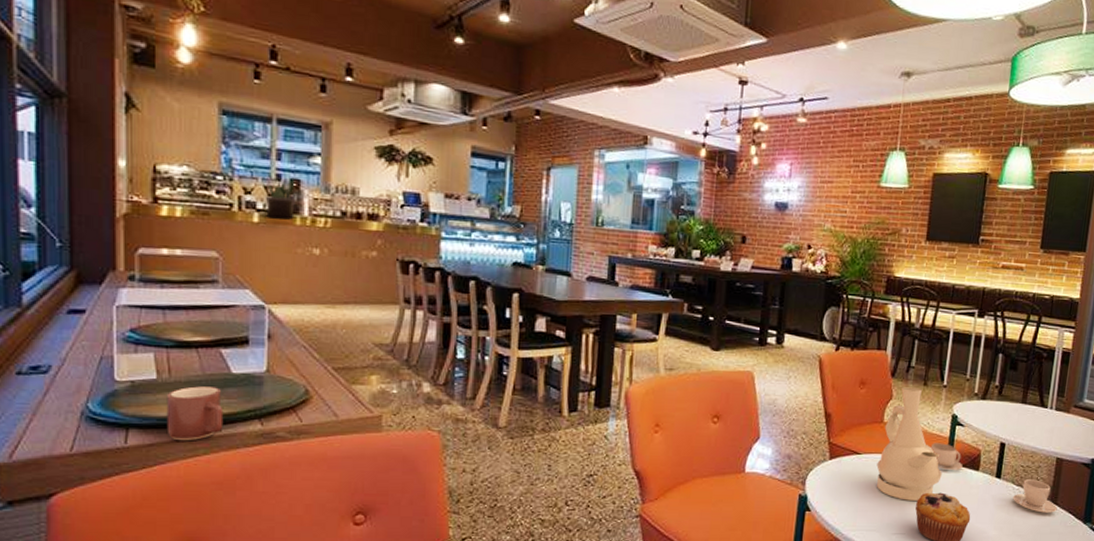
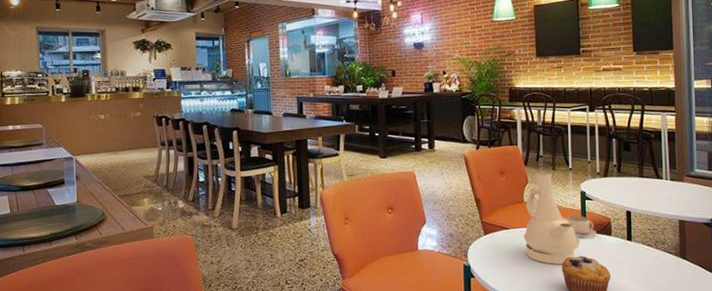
mug: present [166,386,224,441] -> none [17,215,53,255]
teacup: present [1013,479,1058,513] -> none [645,240,687,268]

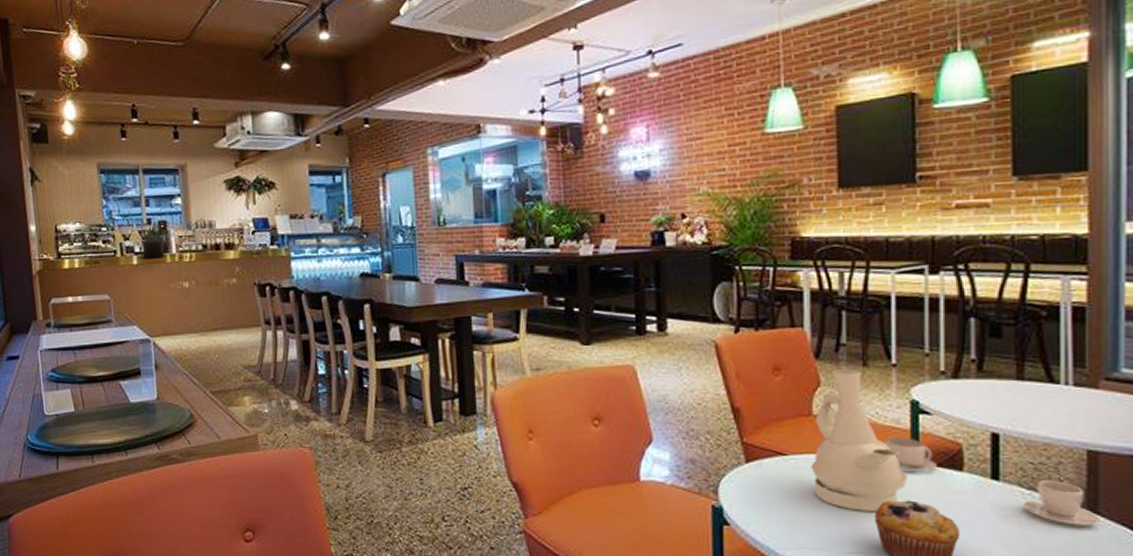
teacup: none [645,240,687,268] -> present [1023,480,1100,526]

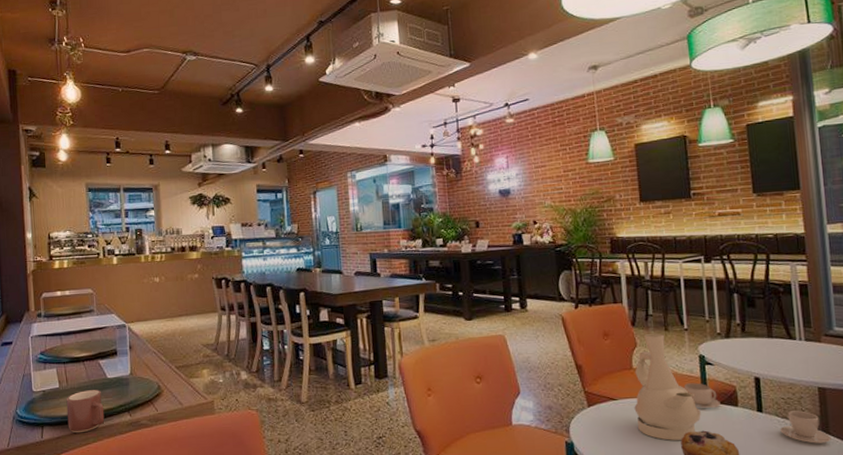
mug: none [83,416,129,466] -> present [66,390,105,433]
planter: present [140,223,164,259] -> none [120,231,140,260]

